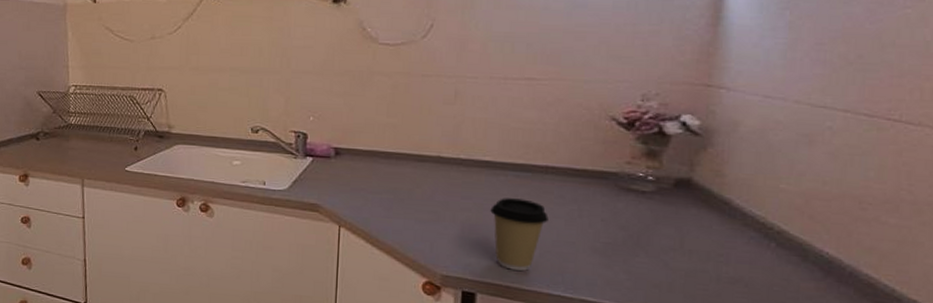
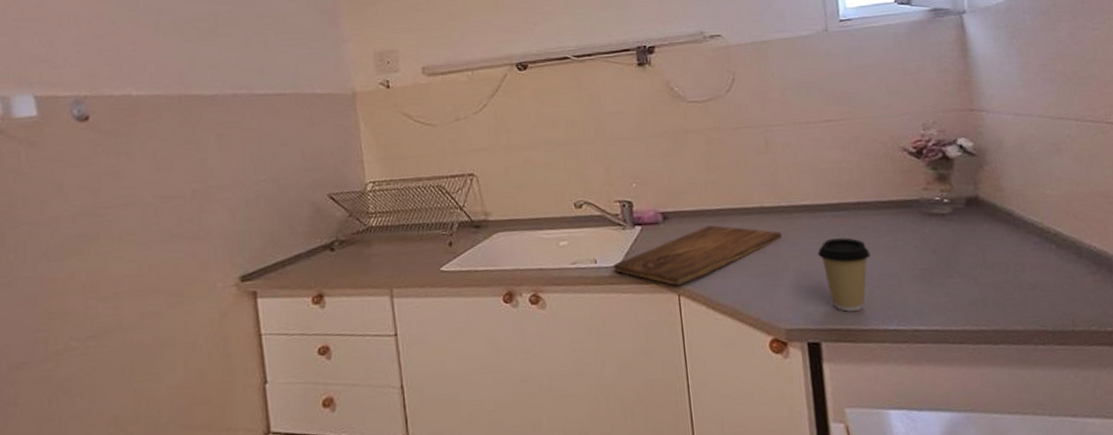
cutting board: none [281,166,456,217] -> present [614,224,783,285]

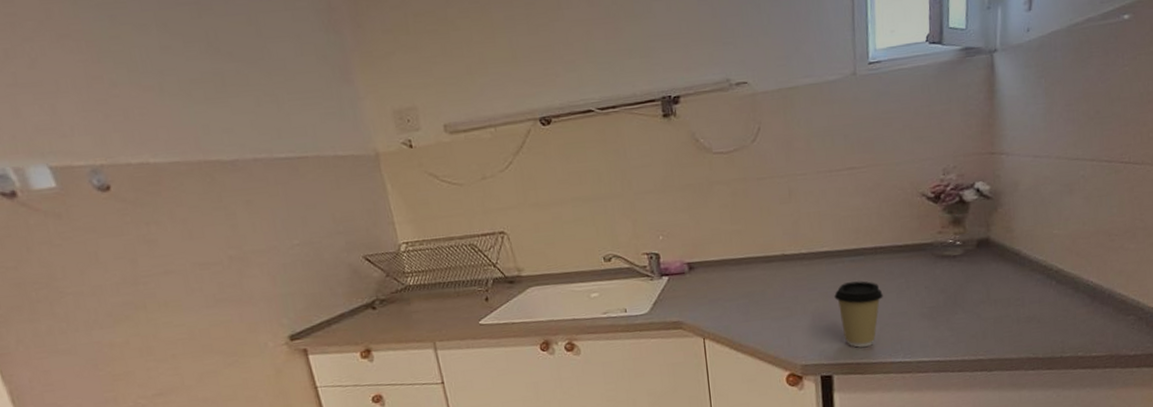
cutting board: present [614,224,783,285] -> none [643,273,802,330]

